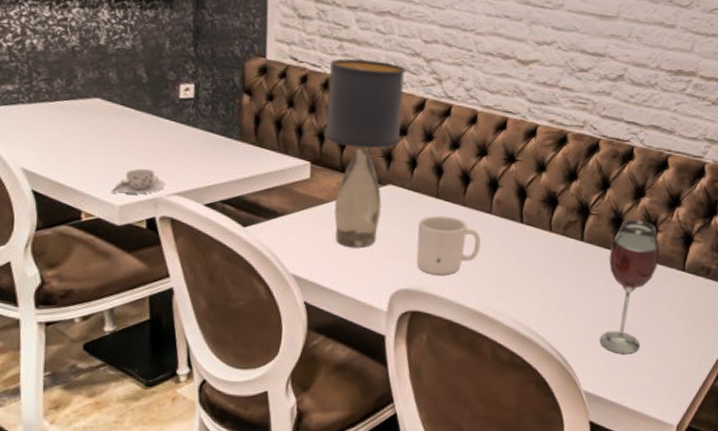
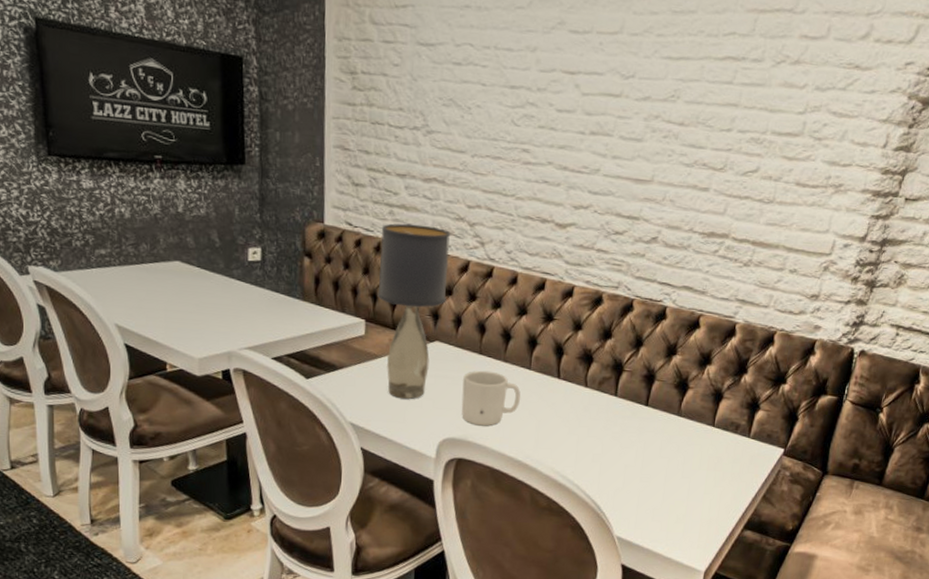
teacup: present [110,168,166,194] -> none [191,324,238,348]
wineglass: present [599,219,660,354] -> none [631,376,691,503]

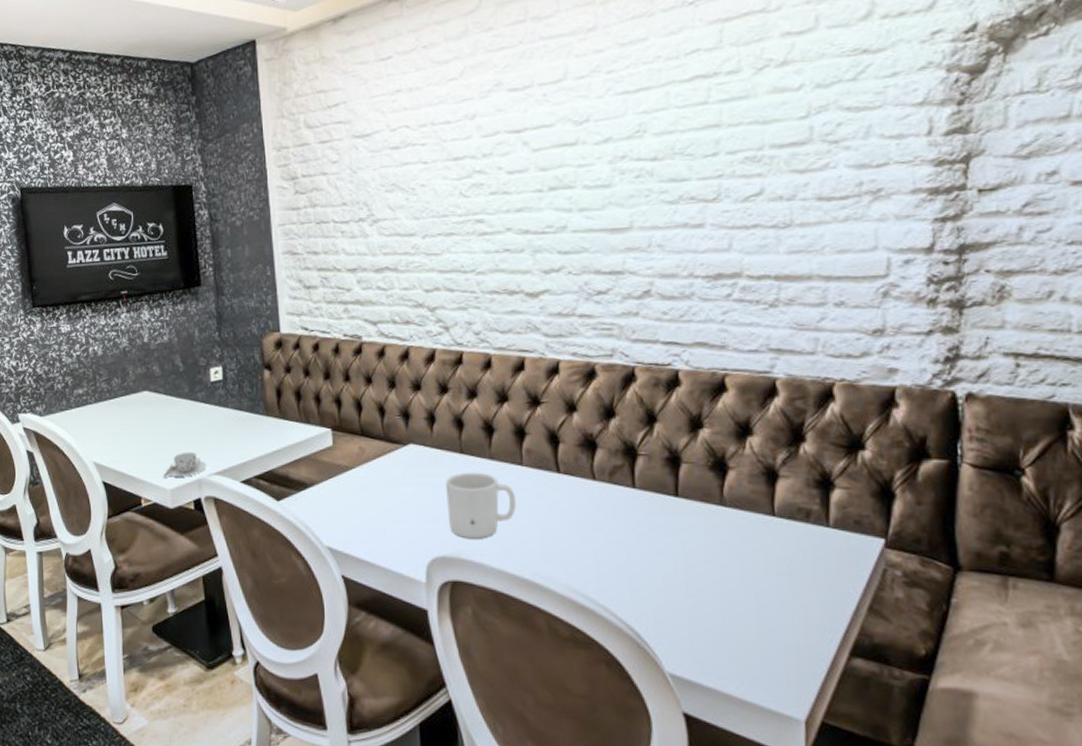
teacup: none [191,324,238,348] -> present [162,451,207,478]
table lamp: present [377,223,451,399] -> none [337,318,415,513]

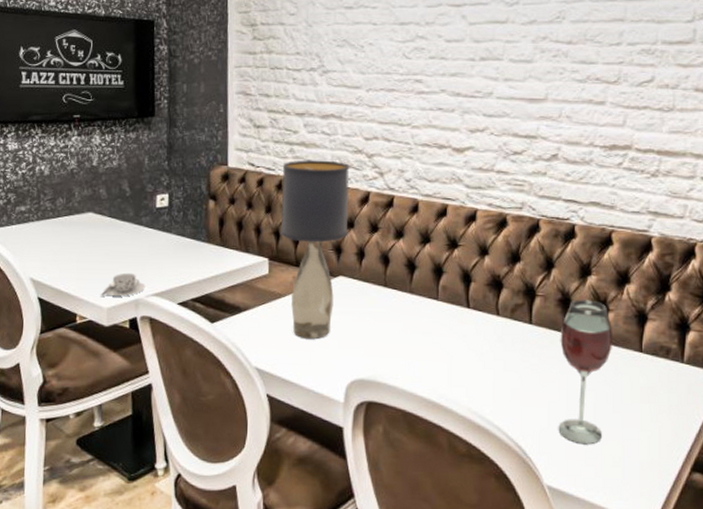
table lamp: none [337,318,415,513] -> present [280,160,350,339]
mug: present [446,472,516,539] -> none [368,304,429,364]
wineglass: none [670,457,738,625] -> present [558,300,614,444]

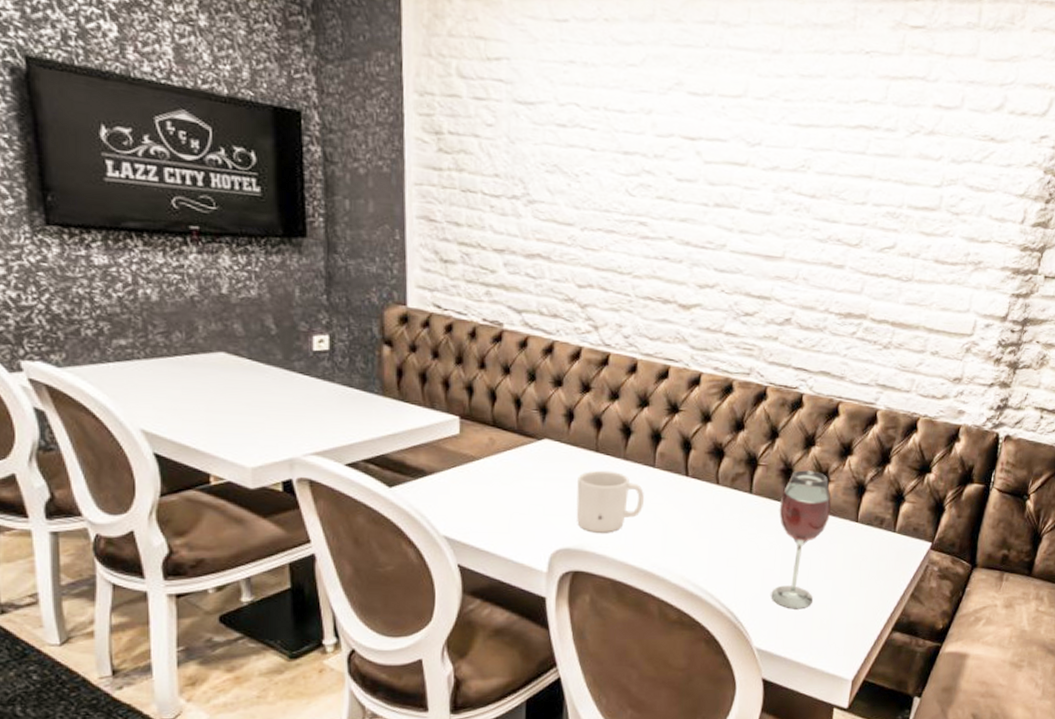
teacup: present [100,272,146,296] -> none [241,427,302,454]
table lamp: present [280,160,350,339] -> none [473,305,559,506]
mug: none [368,304,429,364] -> present [576,470,644,533]

